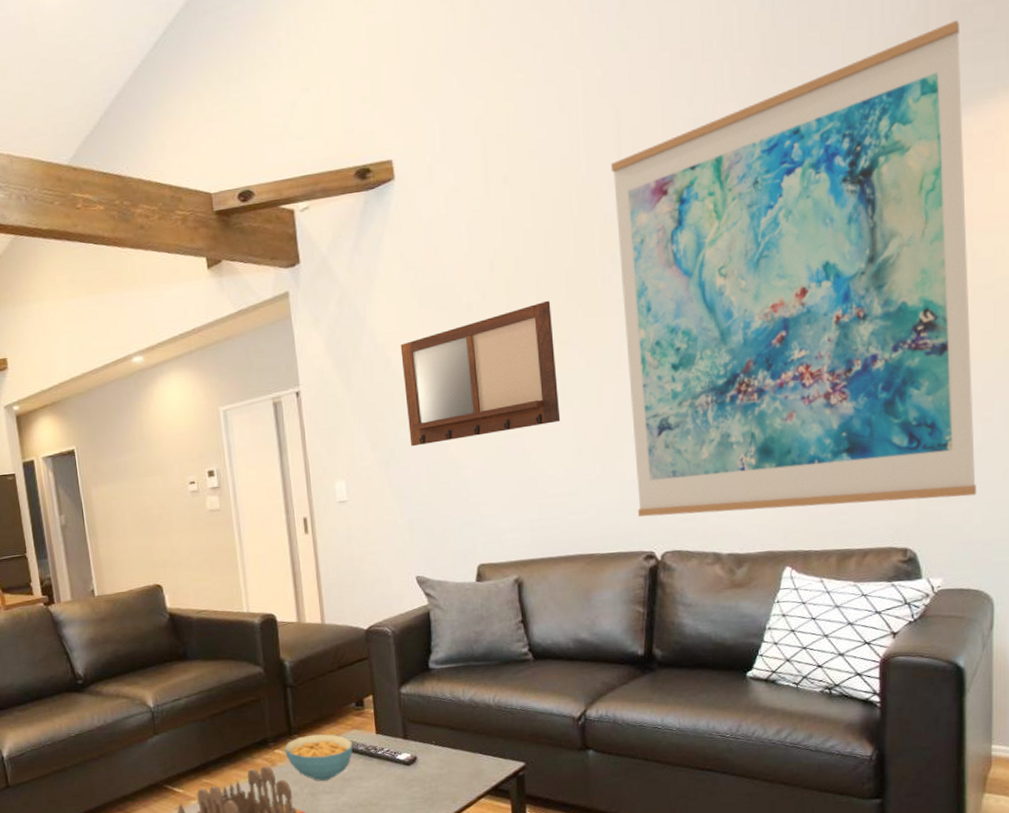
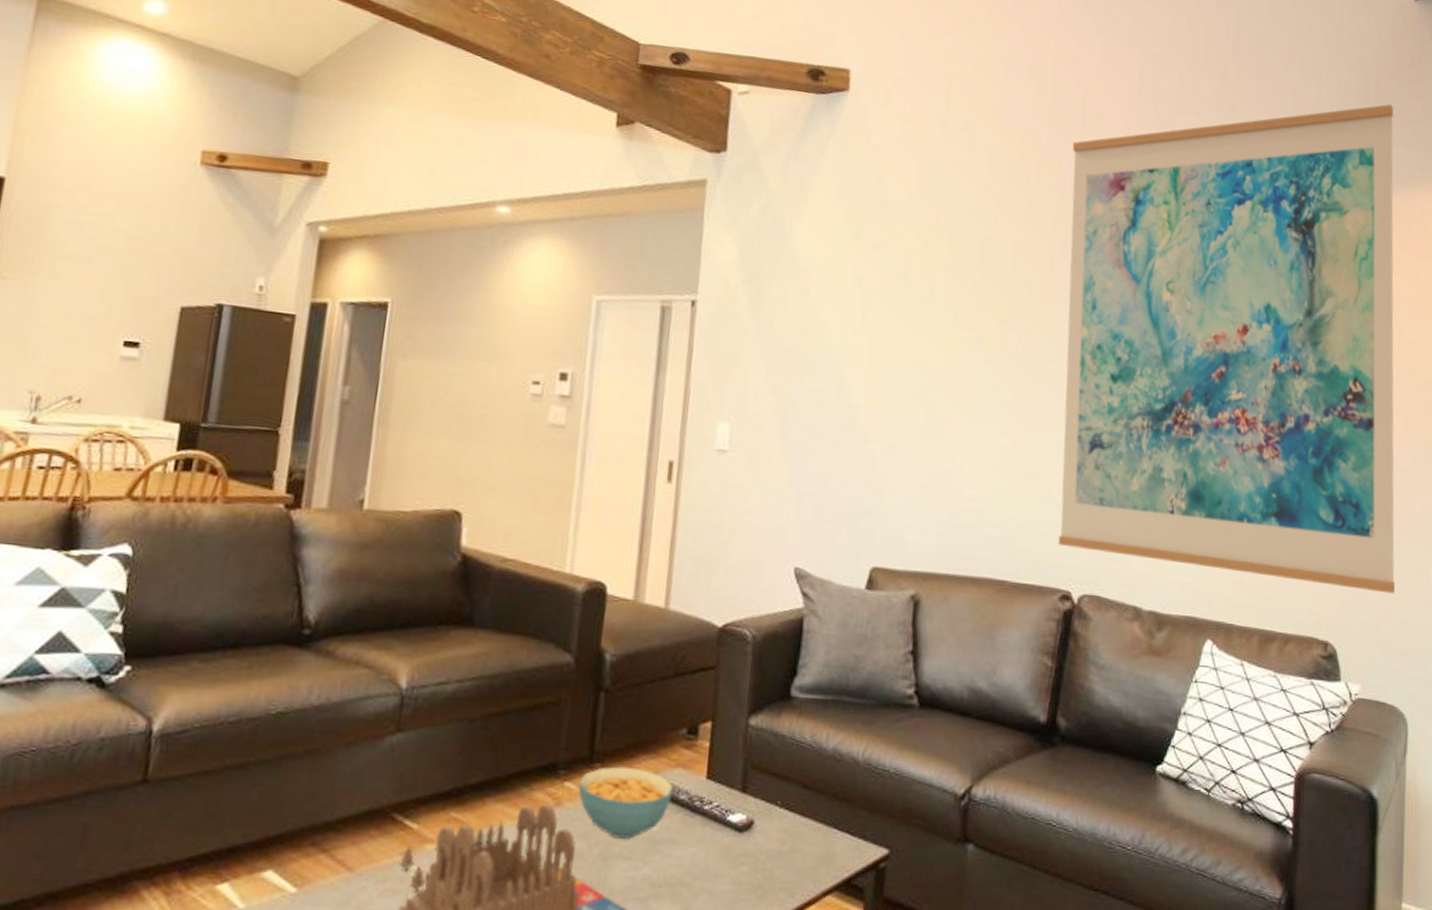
writing board: present [400,300,561,447] -> none [816,268,995,411]

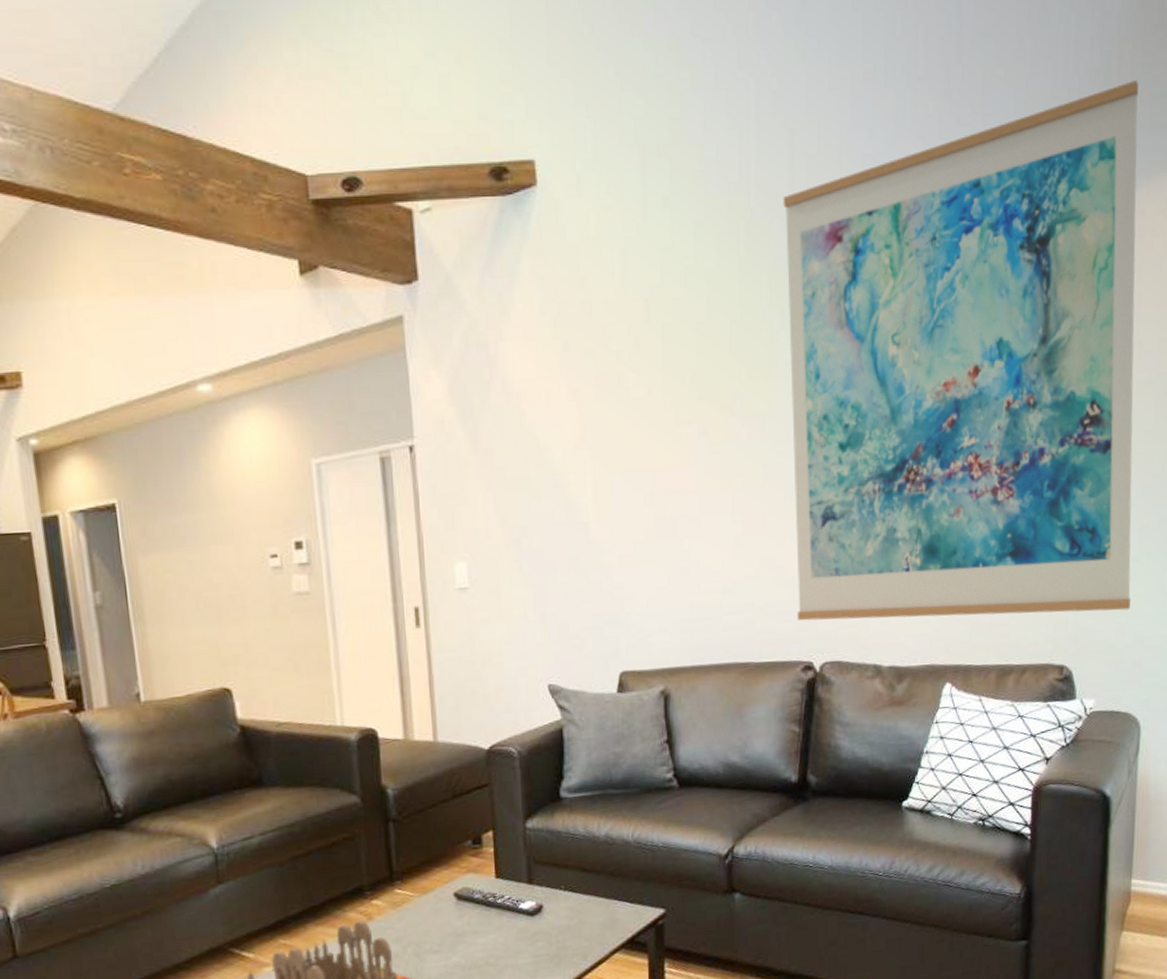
cereal bowl: present [578,766,674,839] -> none [384,879,468,938]

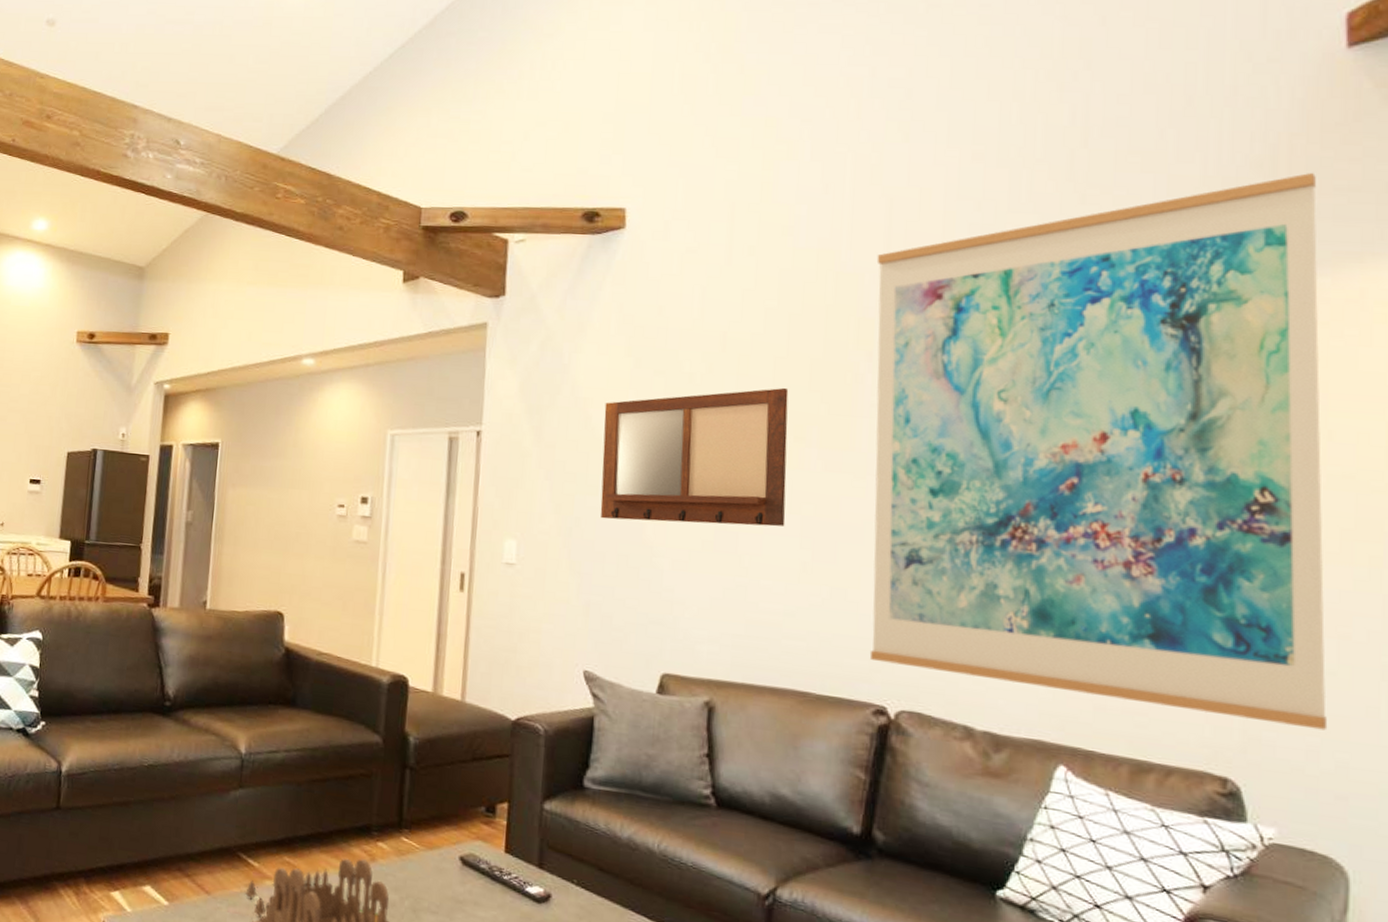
writing board: none [537,355,718,524] -> present [600,387,789,527]

